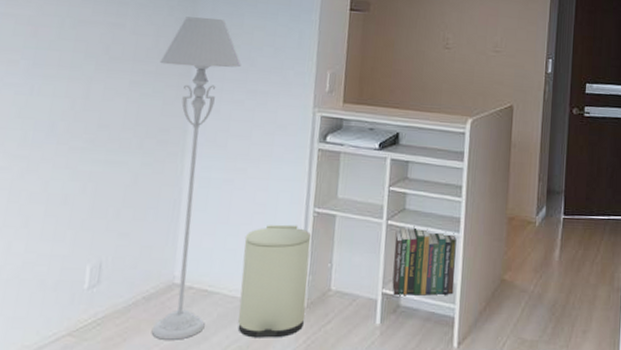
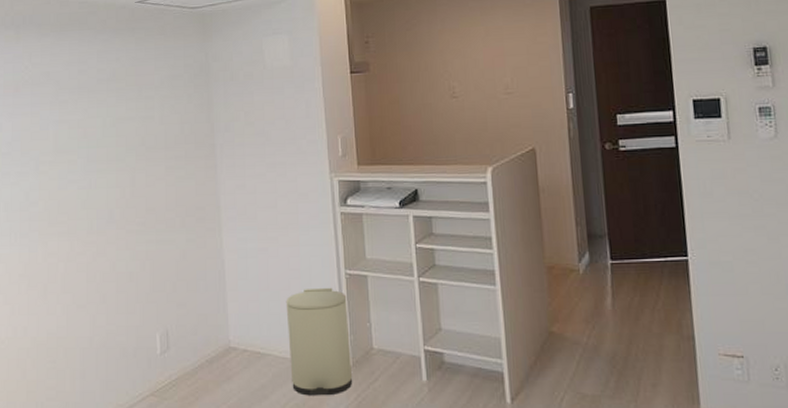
floor lamp: present [151,16,241,340] -> none [187,99,263,398]
books: present [392,226,457,296] -> none [429,281,499,351]

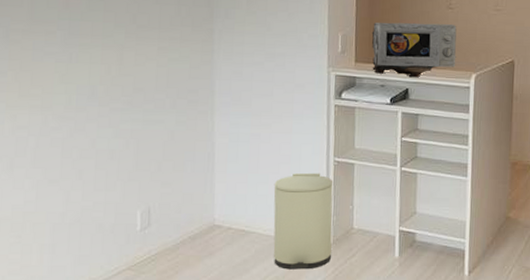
microwave: none [372,115,468,176] -> present [371,22,457,77]

